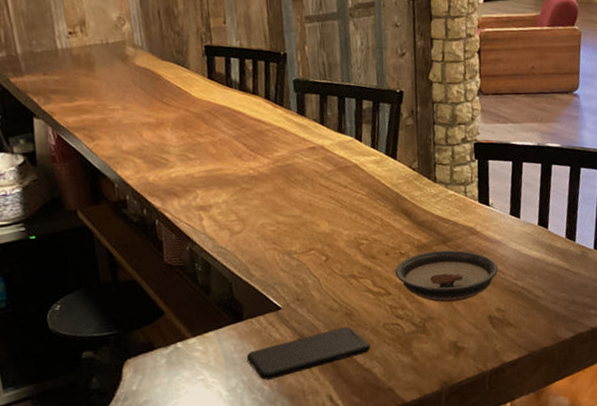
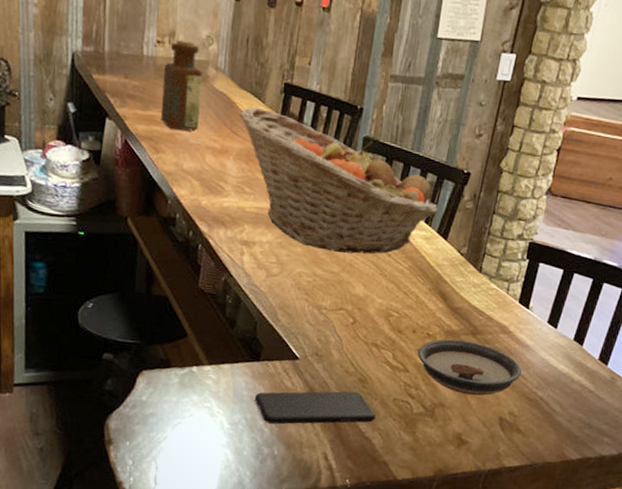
bottle: none [81,25,129,115] -> present [161,39,203,132]
fruit basket: none [167,74,382,197] -> present [239,107,438,254]

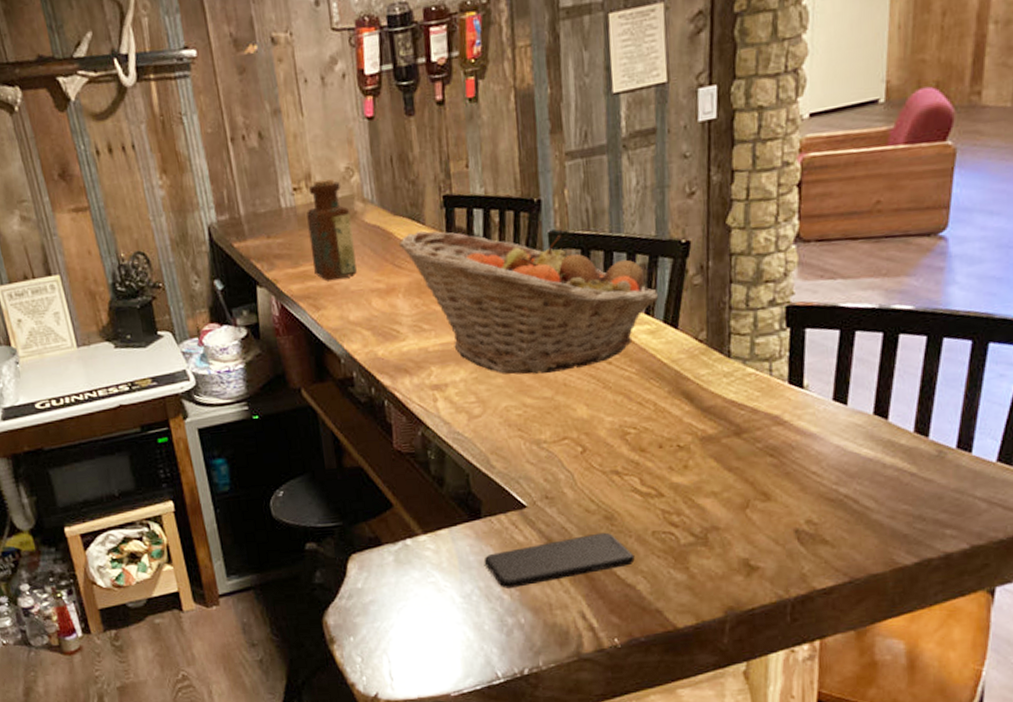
saucer: present [417,339,522,396] -> none [670,443,812,510]

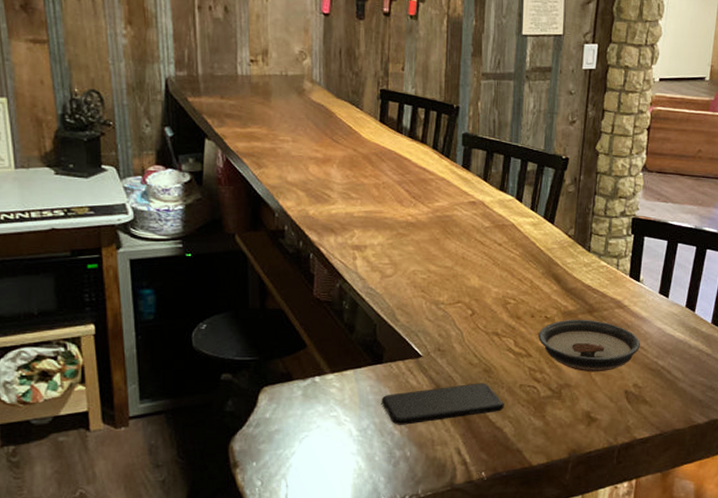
bottle: present [306,178,357,281] -> none [260,56,299,145]
fruit basket: present [399,230,659,375] -> none [339,114,542,248]
saucer: none [670,443,812,510] -> present [538,319,641,373]

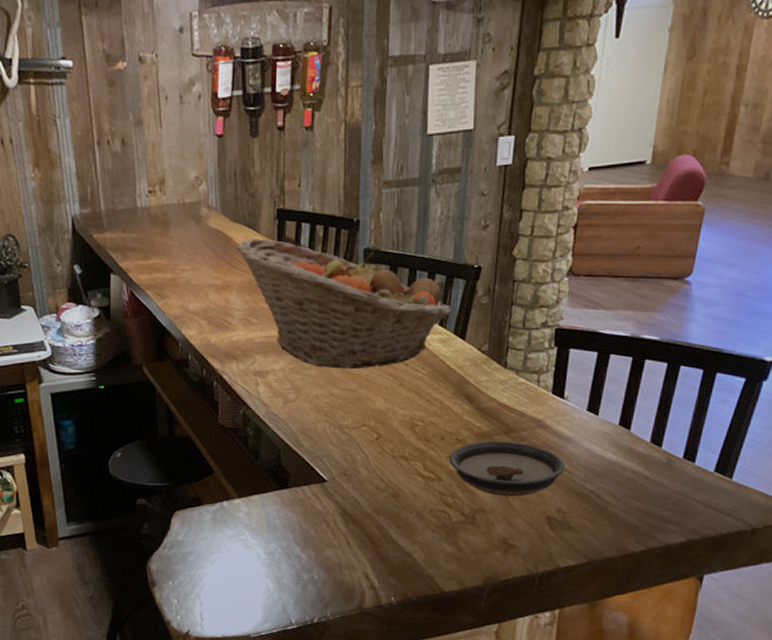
fruit basket: none [339,114,542,248] -> present [236,237,452,370]
smartphone: present [381,382,504,425] -> none [287,507,414,549]

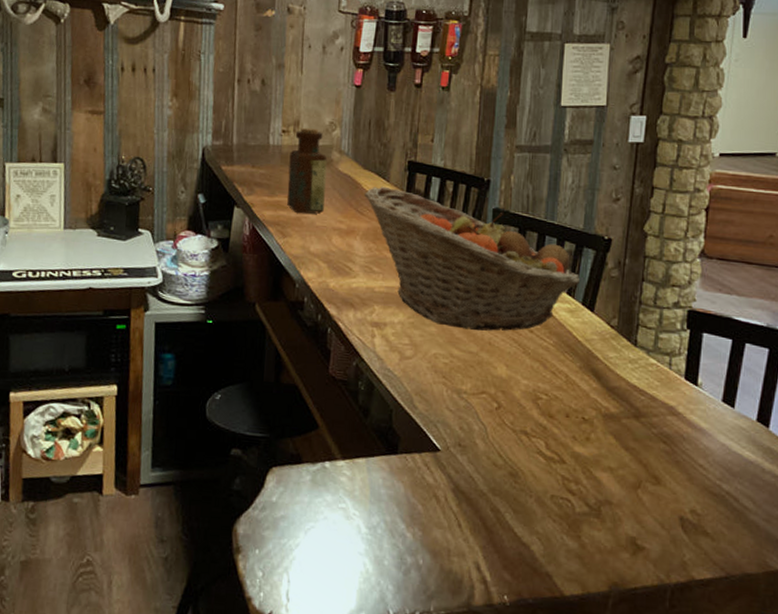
bottle: none [159,185,198,275] -> present [287,127,327,214]
saucer: present [449,440,565,497] -> none [574,423,700,491]

